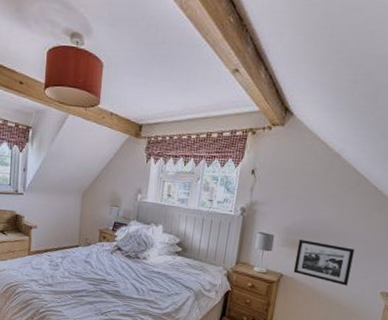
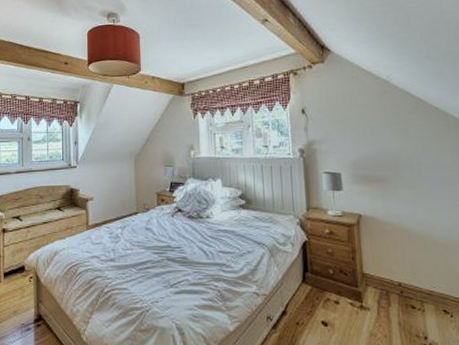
picture frame: present [293,239,355,286] -> none [369,173,438,219]

